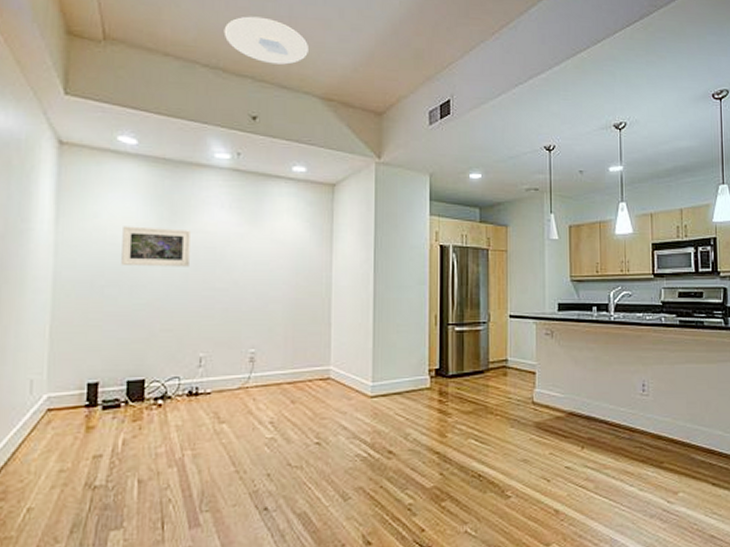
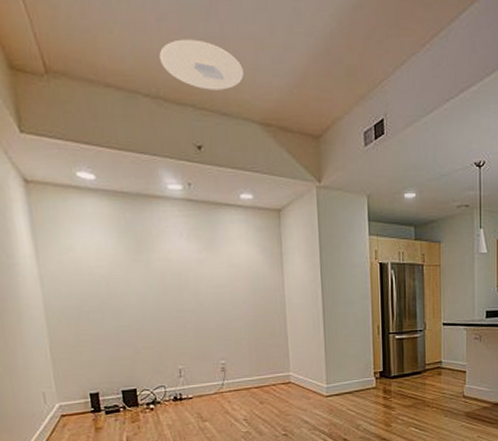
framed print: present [121,226,190,267] -> none [96,257,159,294]

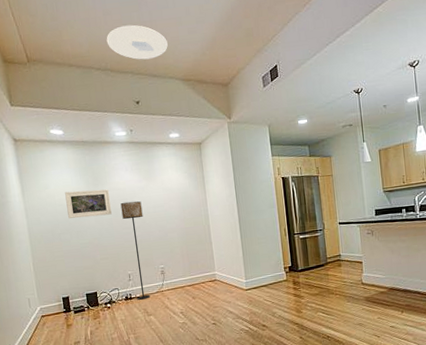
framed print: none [96,257,159,294] -> present [65,189,112,218]
floor lamp: none [171,277,207,402] -> present [120,201,151,300]

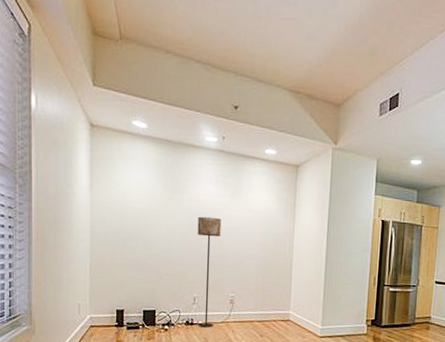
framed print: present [65,189,112,218] -> none [137,193,187,228]
ceiling light: present [106,24,168,60] -> none [212,17,281,61]

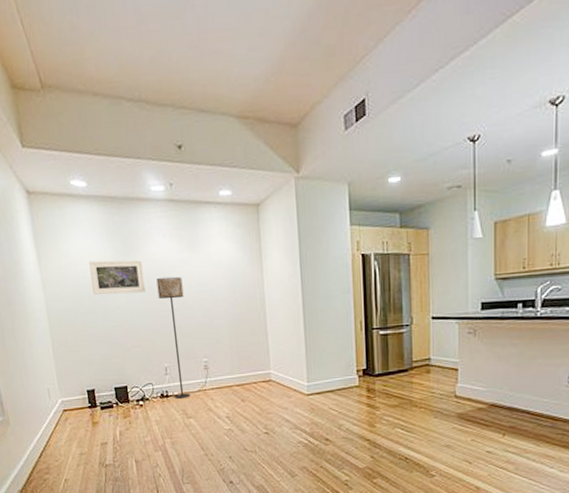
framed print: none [137,193,187,228] -> present [89,260,146,295]

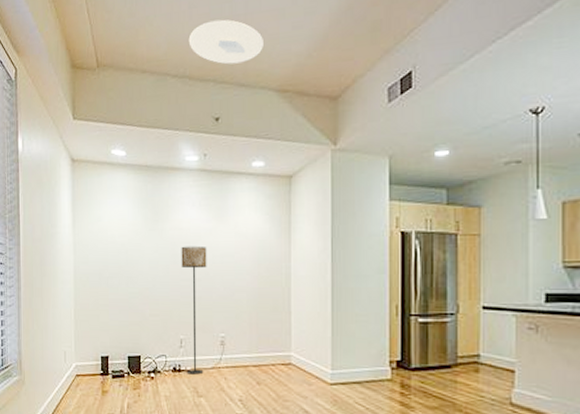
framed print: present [89,260,146,295] -> none [119,226,169,261]
ceiling light: none [140,37,220,88] -> present [188,19,263,65]

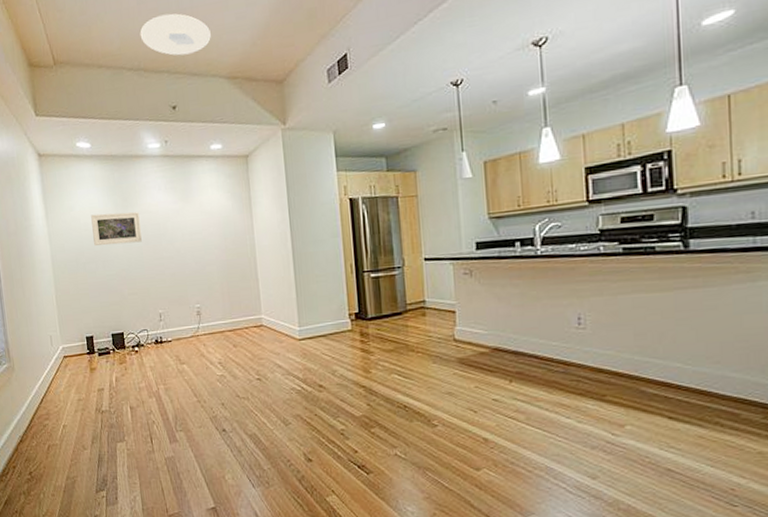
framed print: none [119,226,169,261] -> present [91,212,142,246]
floor lamp: present [181,245,207,375] -> none [152,226,184,345]

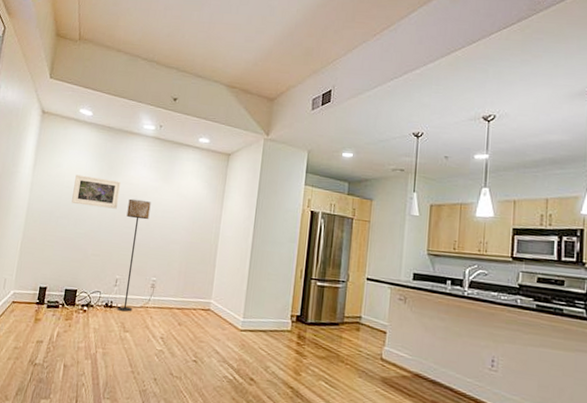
ceiling light: present [140,13,211,56] -> none [160,22,221,59]
floor lamp: none [152,226,184,345] -> present [117,198,151,312]

